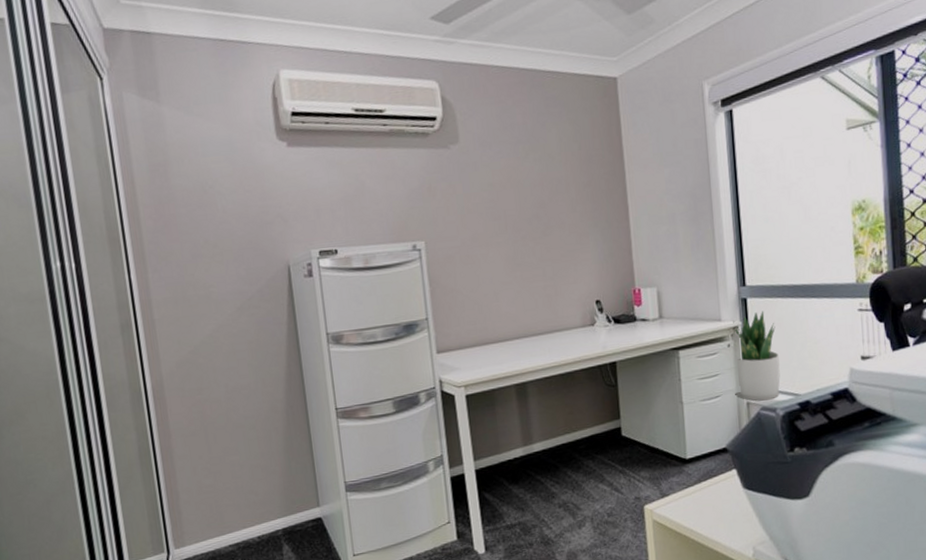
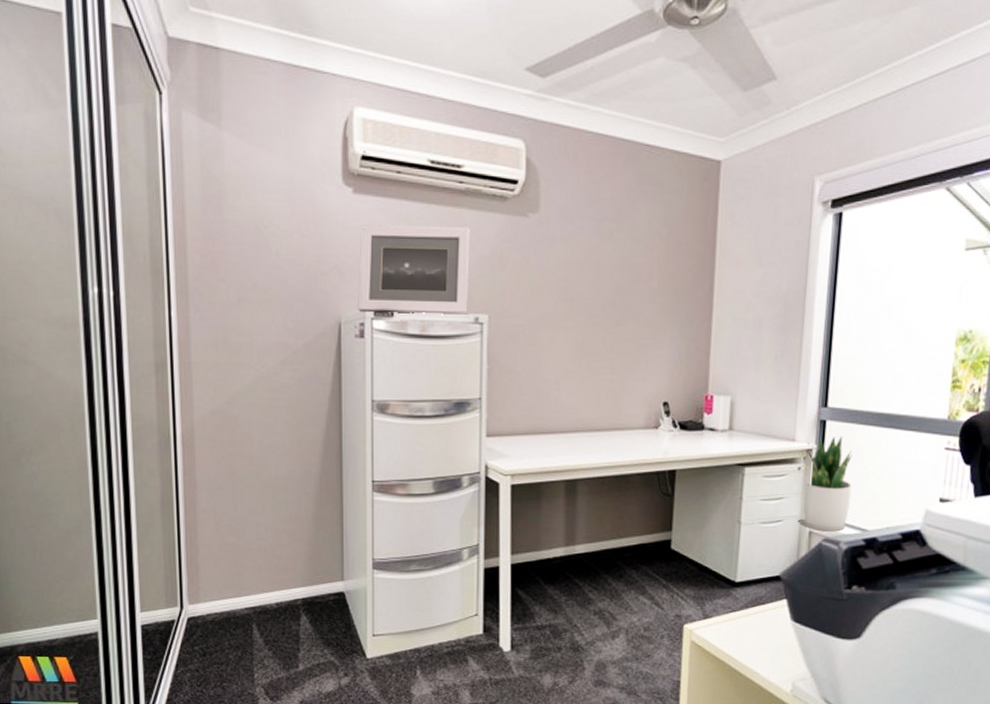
picture frame: none [298,164,406,254] -> present [358,225,470,315]

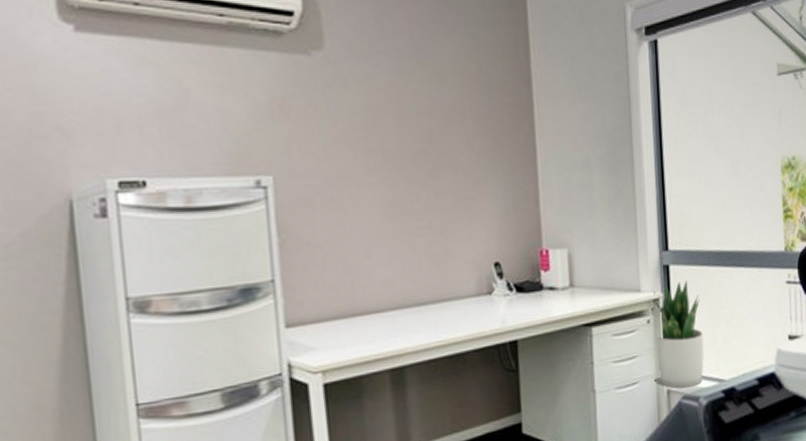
picture frame: present [358,225,470,315] -> none [89,69,246,185]

